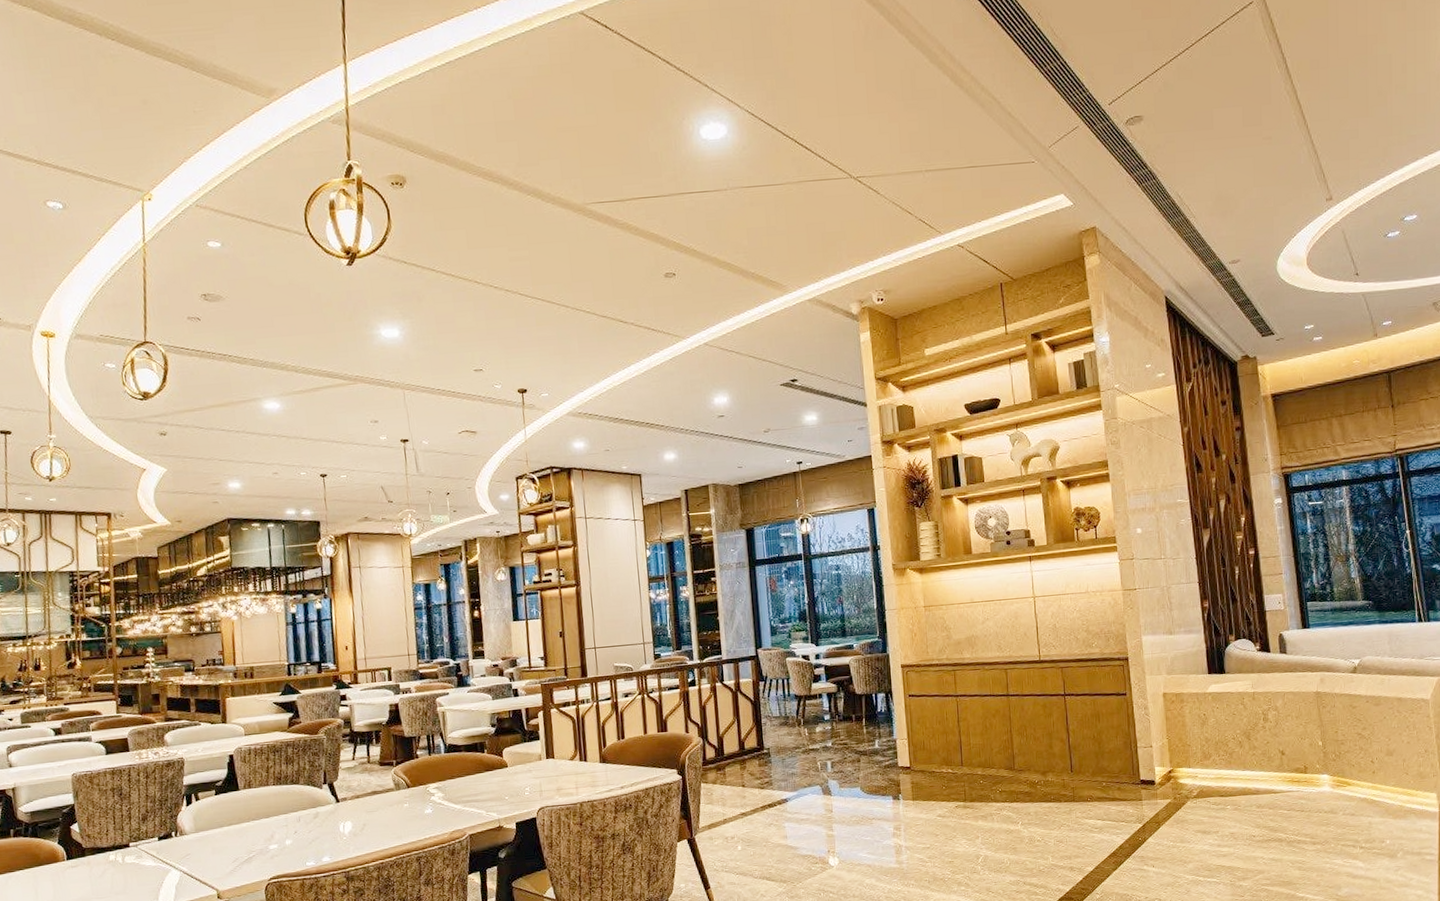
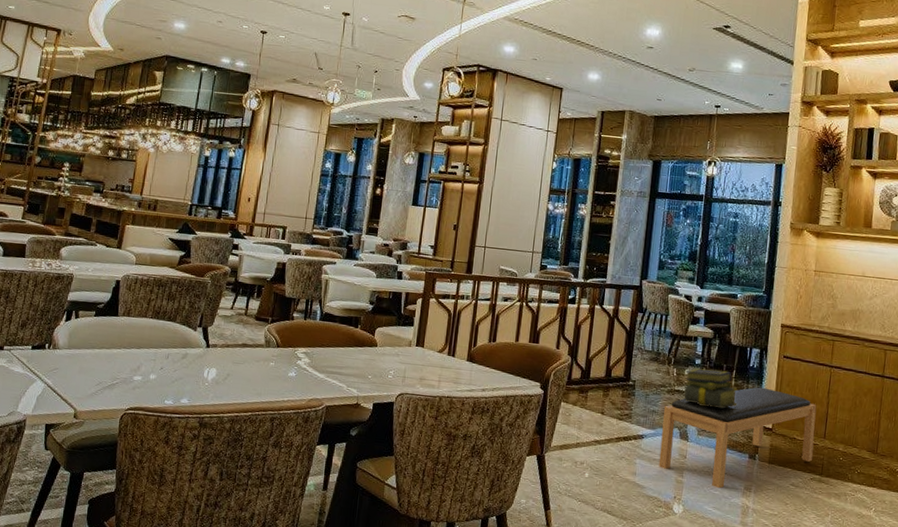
bench: none [802,729,954,835] -> present [658,387,817,489]
stack of books: none [817,720,871,759] -> present [684,368,737,409]

